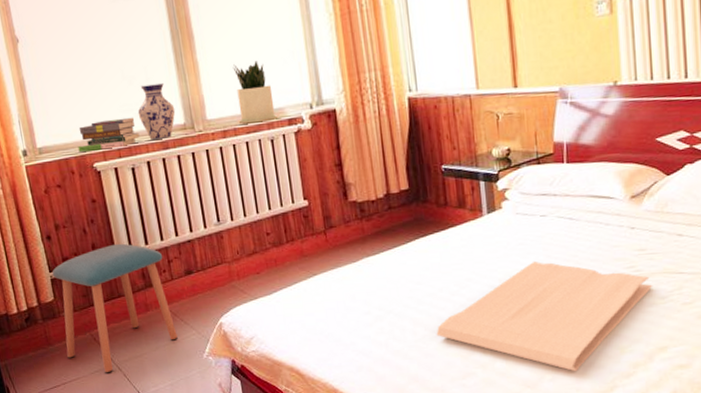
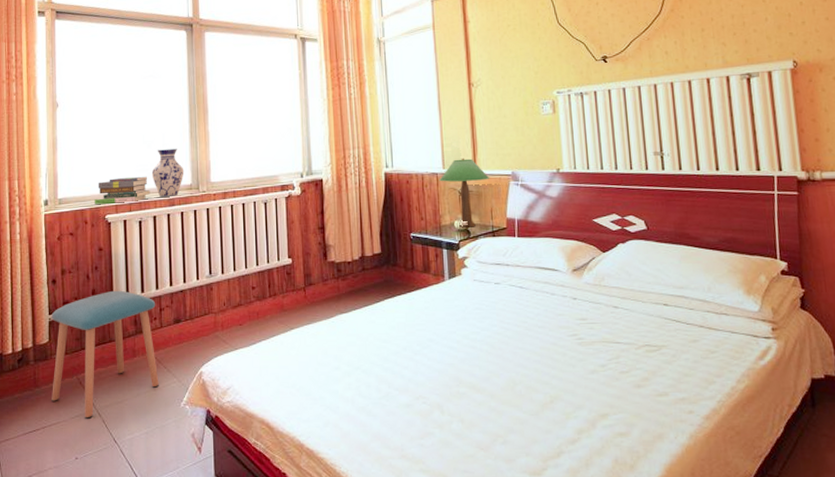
planter: present [232,60,278,125] -> none [238,134,273,189]
towel: present [436,262,653,372] -> none [399,326,594,436]
table lamp: none [473,74,534,157] -> present [439,158,490,229]

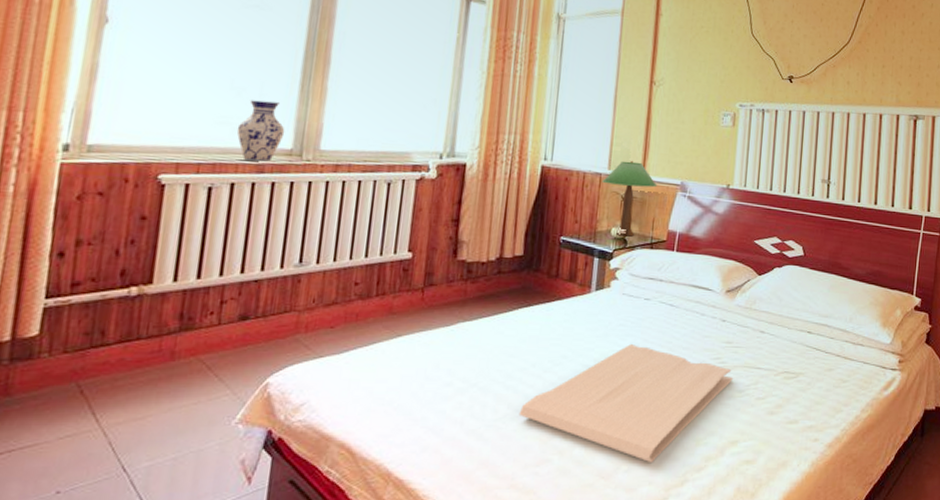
stool: present [51,290,159,419] -> none [30,273,216,439]
books: present [94,176,150,204] -> none [143,128,232,163]
towel: none [399,326,594,436] -> present [518,344,734,463]

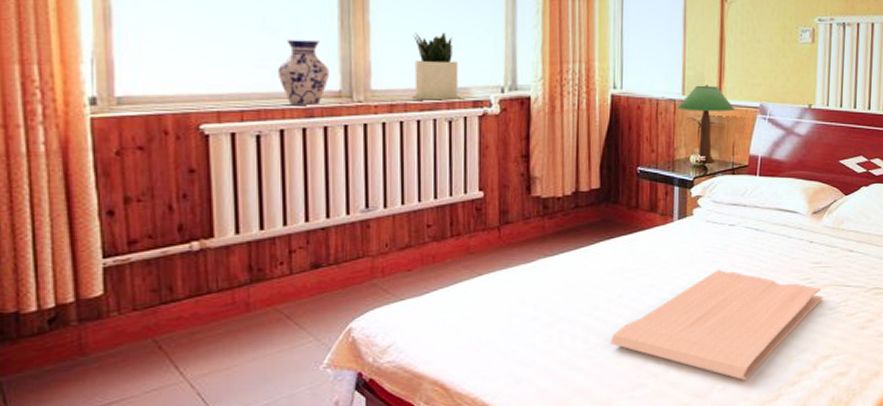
planter: none [356,99,404,164] -> present [411,32,462,102]

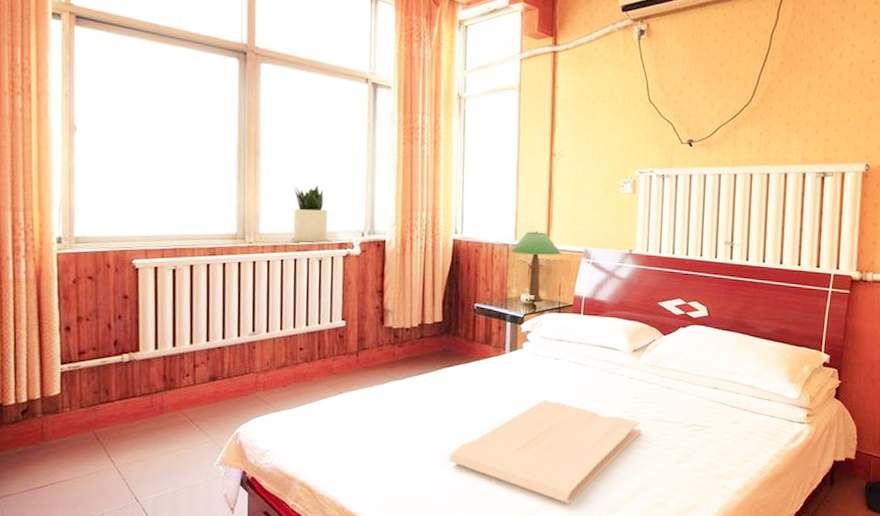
vase: present [277,39,330,105] -> none [189,191,229,245]

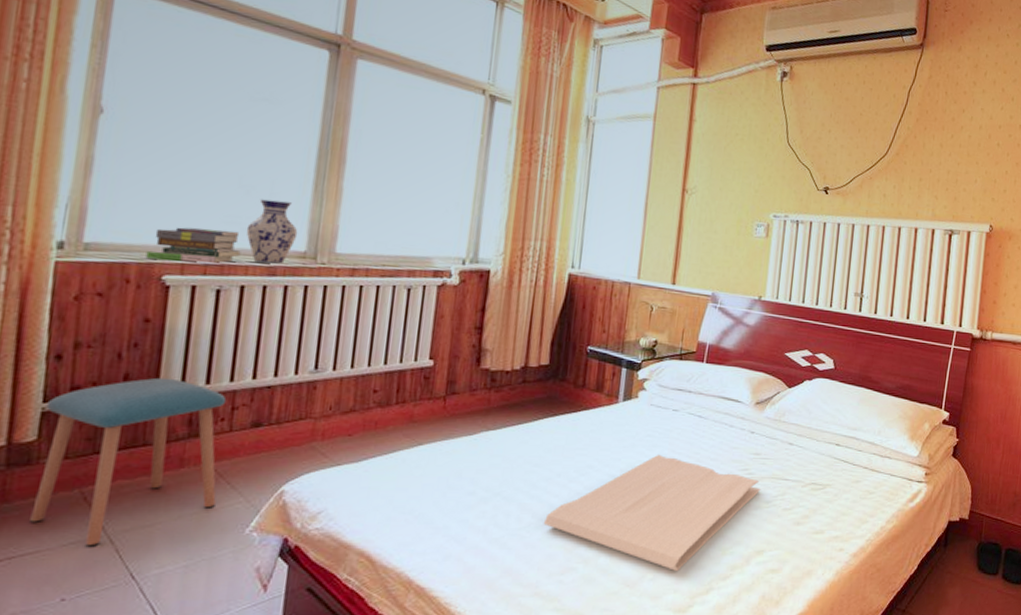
stool: none [63,342,190,476] -> present [30,377,227,547]
books: none [119,219,188,248] -> present [145,227,241,264]
vase: none [189,191,229,245] -> present [246,199,298,264]
planter: present [290,185,330,244] -> none [374,201,424,269]
table lamp: present [510,230,562,303] -> none [631,269,688,348]

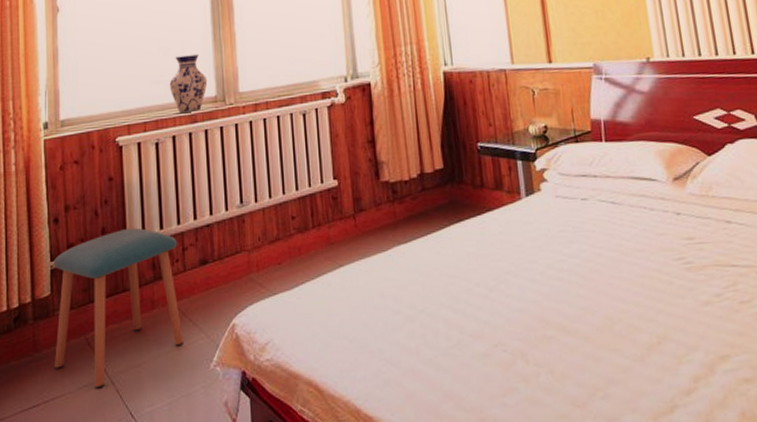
books: present [145,227,241,264] -> none [102,88,168,125]
towel: present [543,455,761,572] -> none [473,252,706,388]

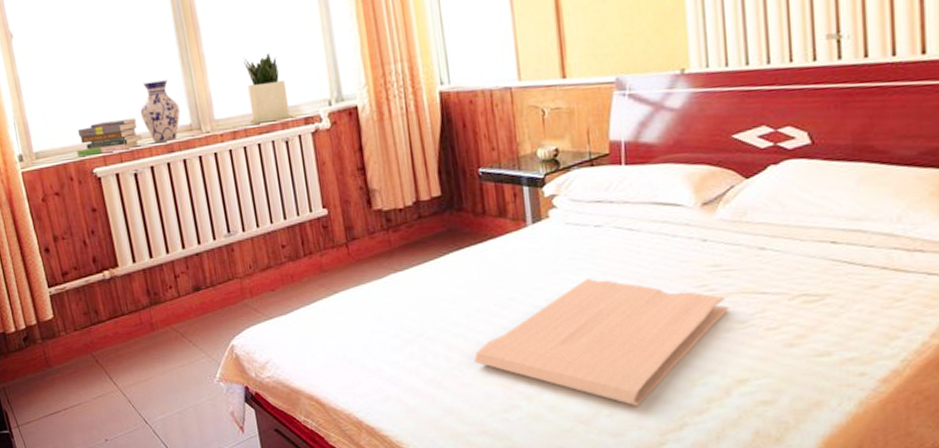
stool: present [53,227,184,389] -> none [50,256,186,399]
books: none [102,88,168,125] -> present [76,117,143,156]
planter: none [269,33,312,98] -> present [242,53,294,125]
towel: none [473,252,706,388] -> present [474,279,730,407]

